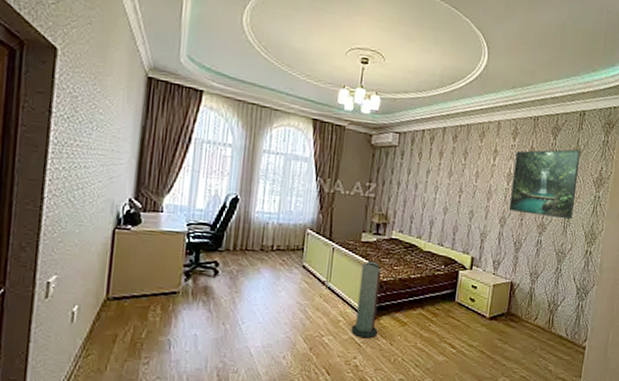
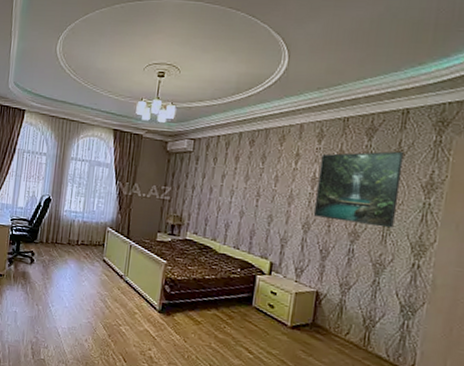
air purifier: present [350,261,382,339] -> none [146,259,176,333]

